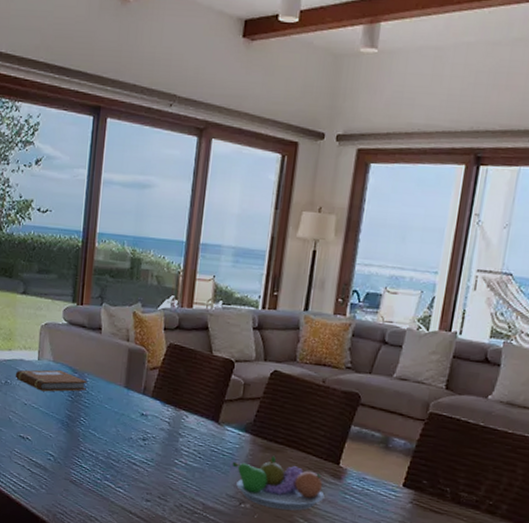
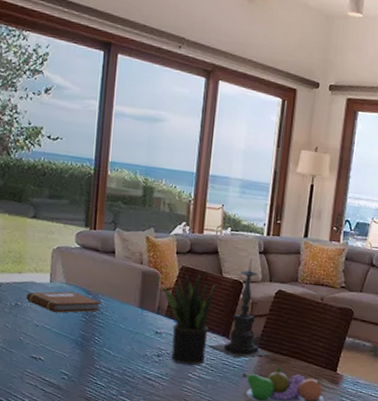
potted plant: none [151,352,204,451] -> present [164,274,215,366]
candle holder: none [196,335,265,445] -> present [208,258,271,358]

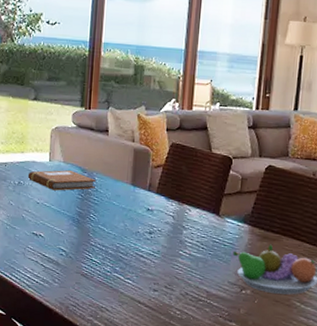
potted plant: present [164,274,215,366] -> none [155,151,205,243]
candle holder: present [208,258,271,358] -> none [198,134,262,235]

